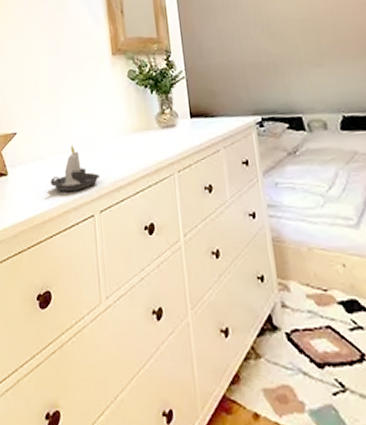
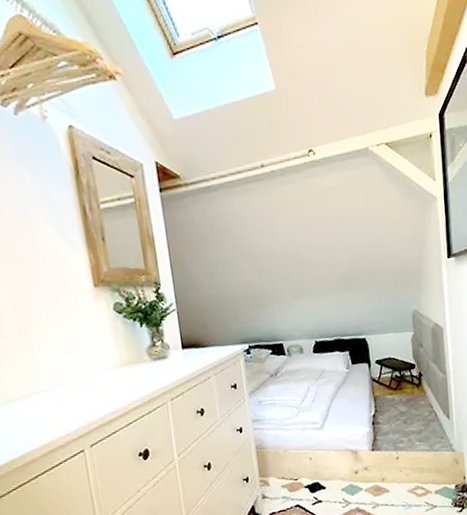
candle: present [50,145,101,192] -> none [29,384,89,432]

